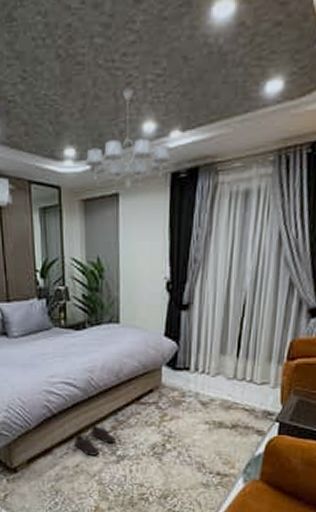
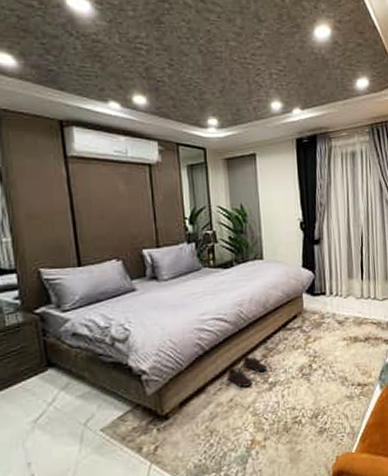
chandelier: present [86,89,171,190] -> none [226,78,295,151]

